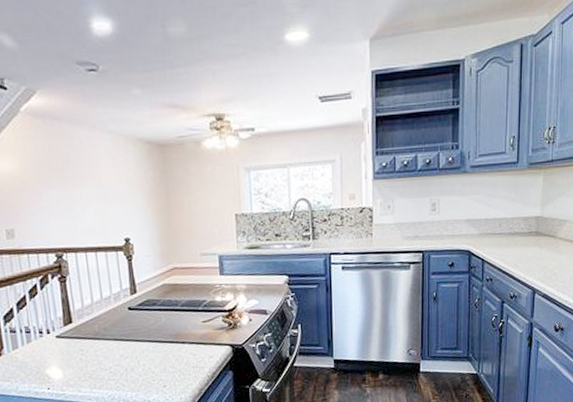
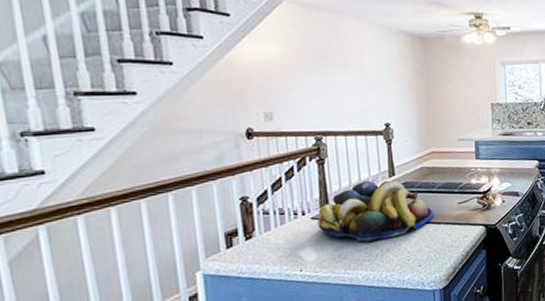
fruit bowl: none [62,298,178,361] -> present [317,180,435,242]

